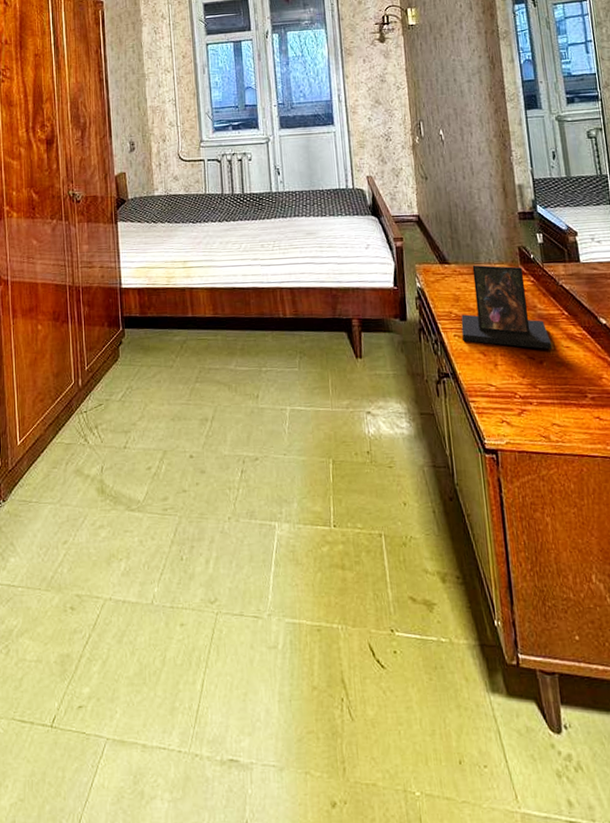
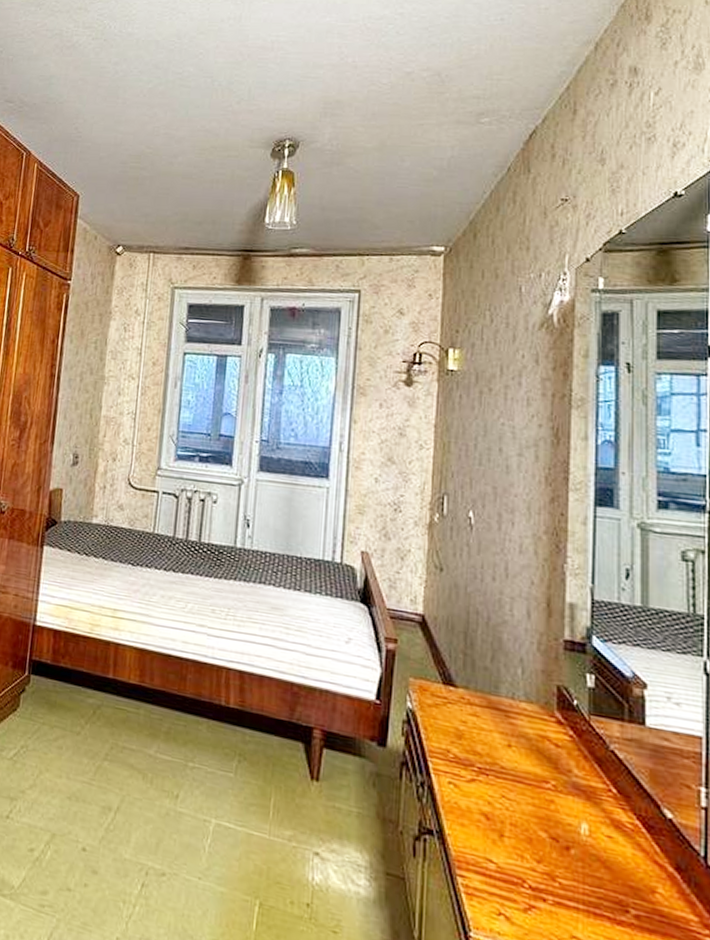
photo frame: present [461,265,552,350] -> none [460,695,587,835]

